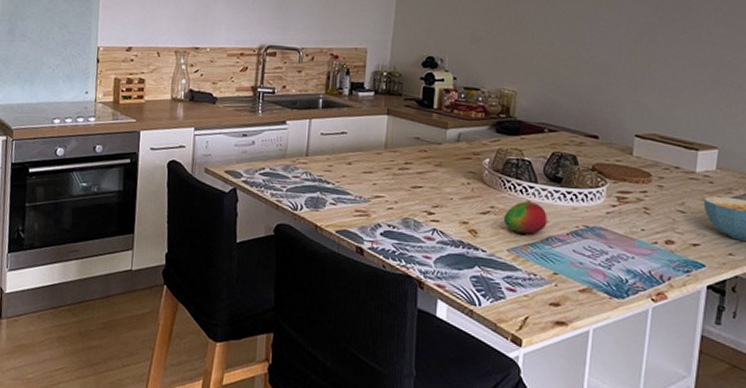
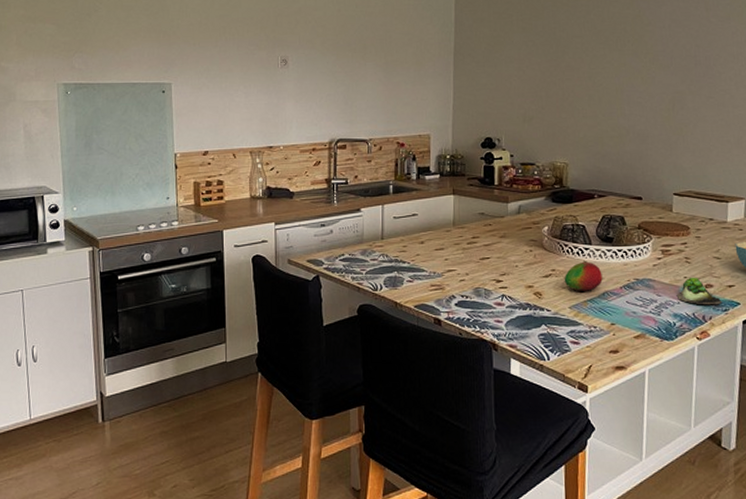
succulent plant: none [631,230,684,265] -> present [676,277,722,305]

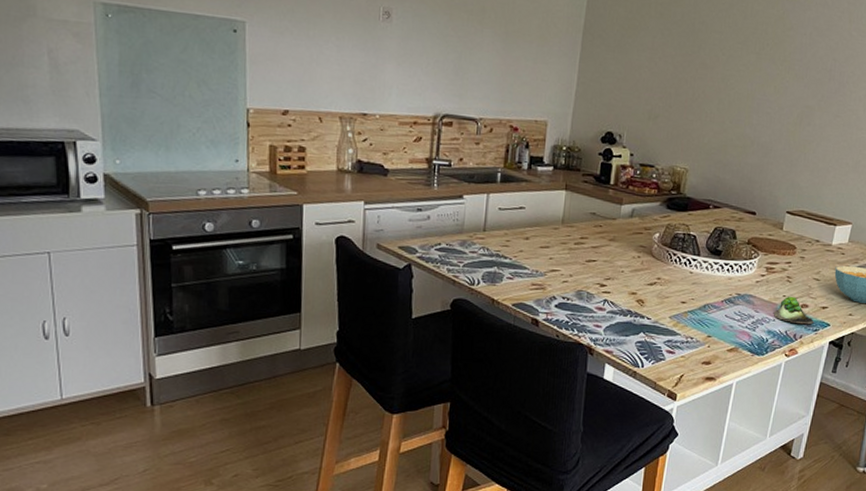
fruit: present [564,261,603,291] -> none [668,272,706,302]

